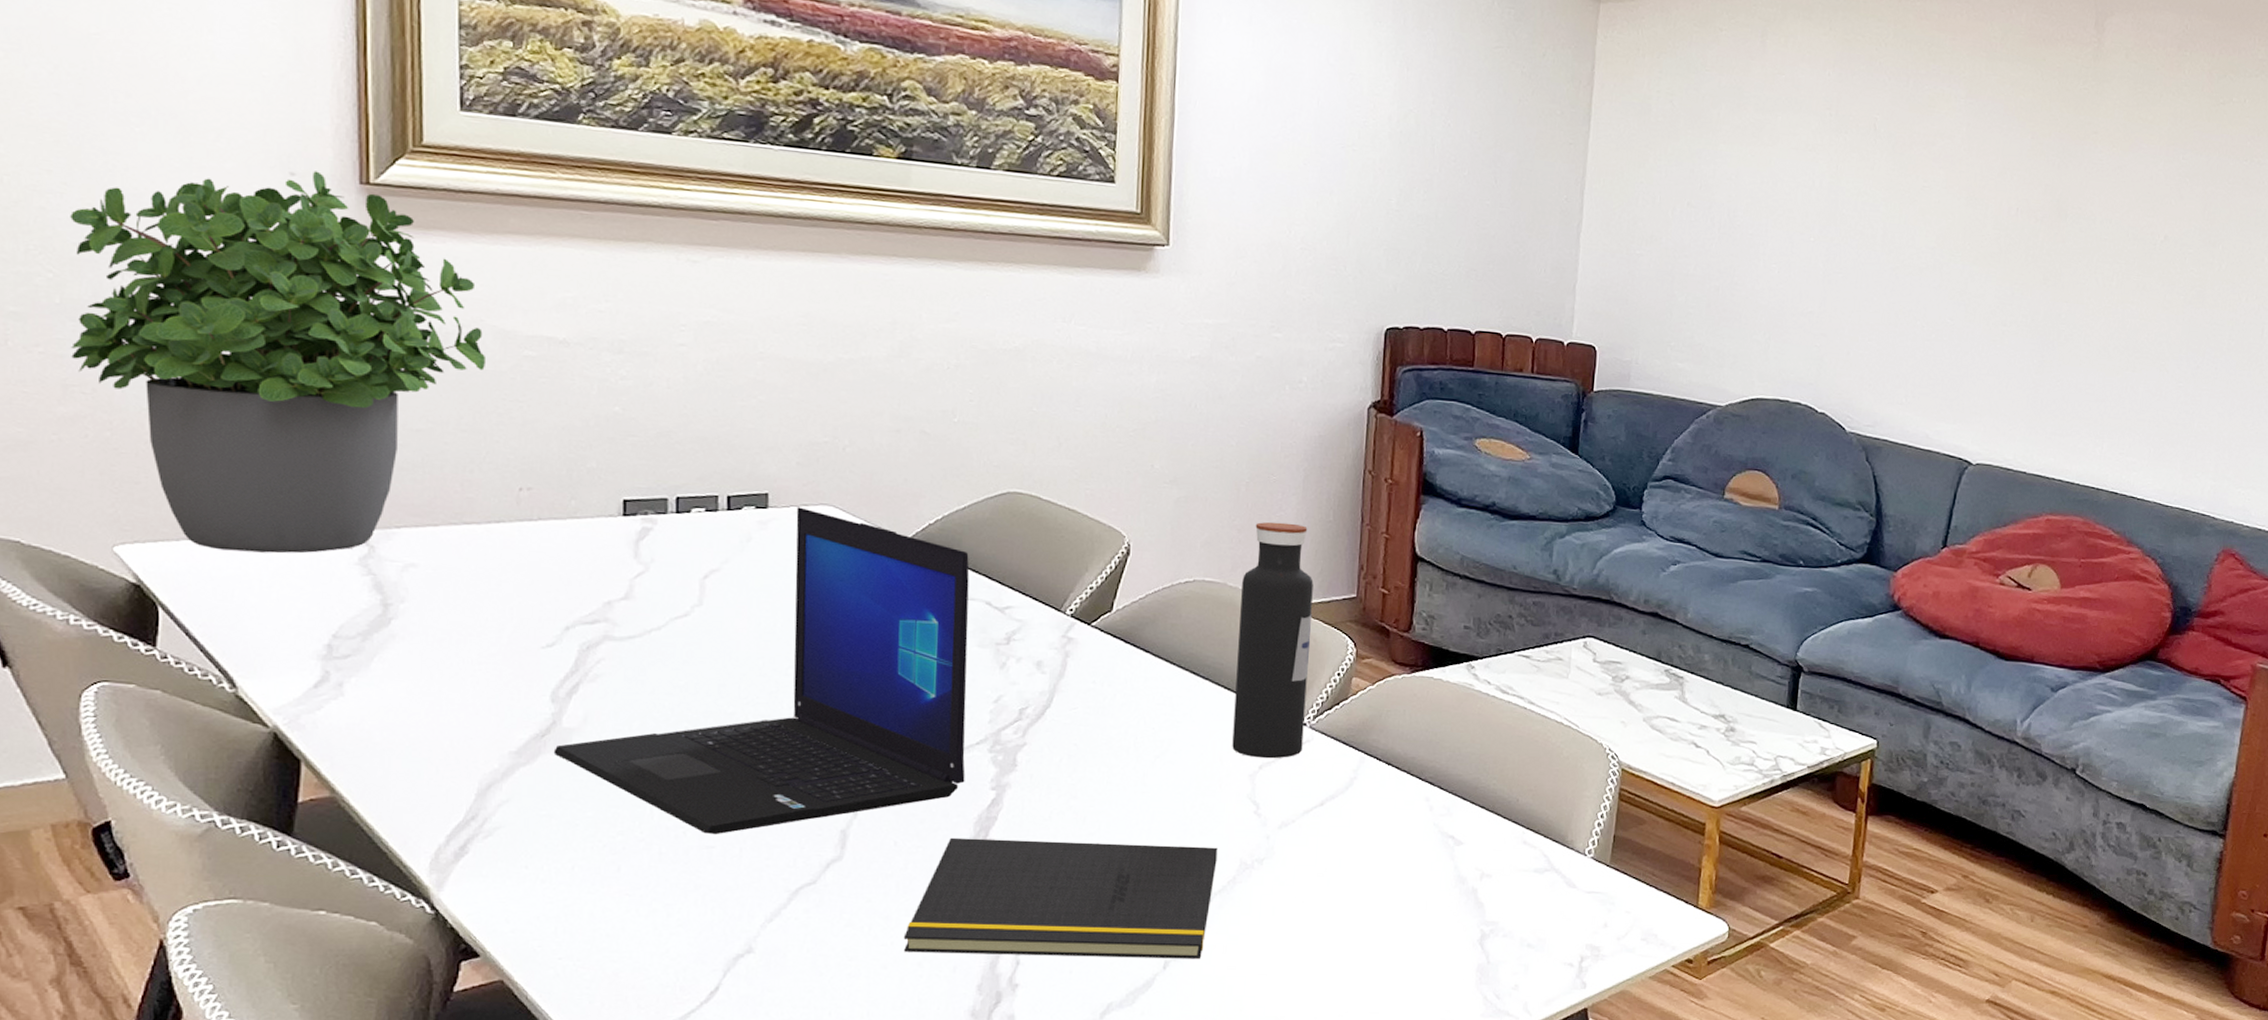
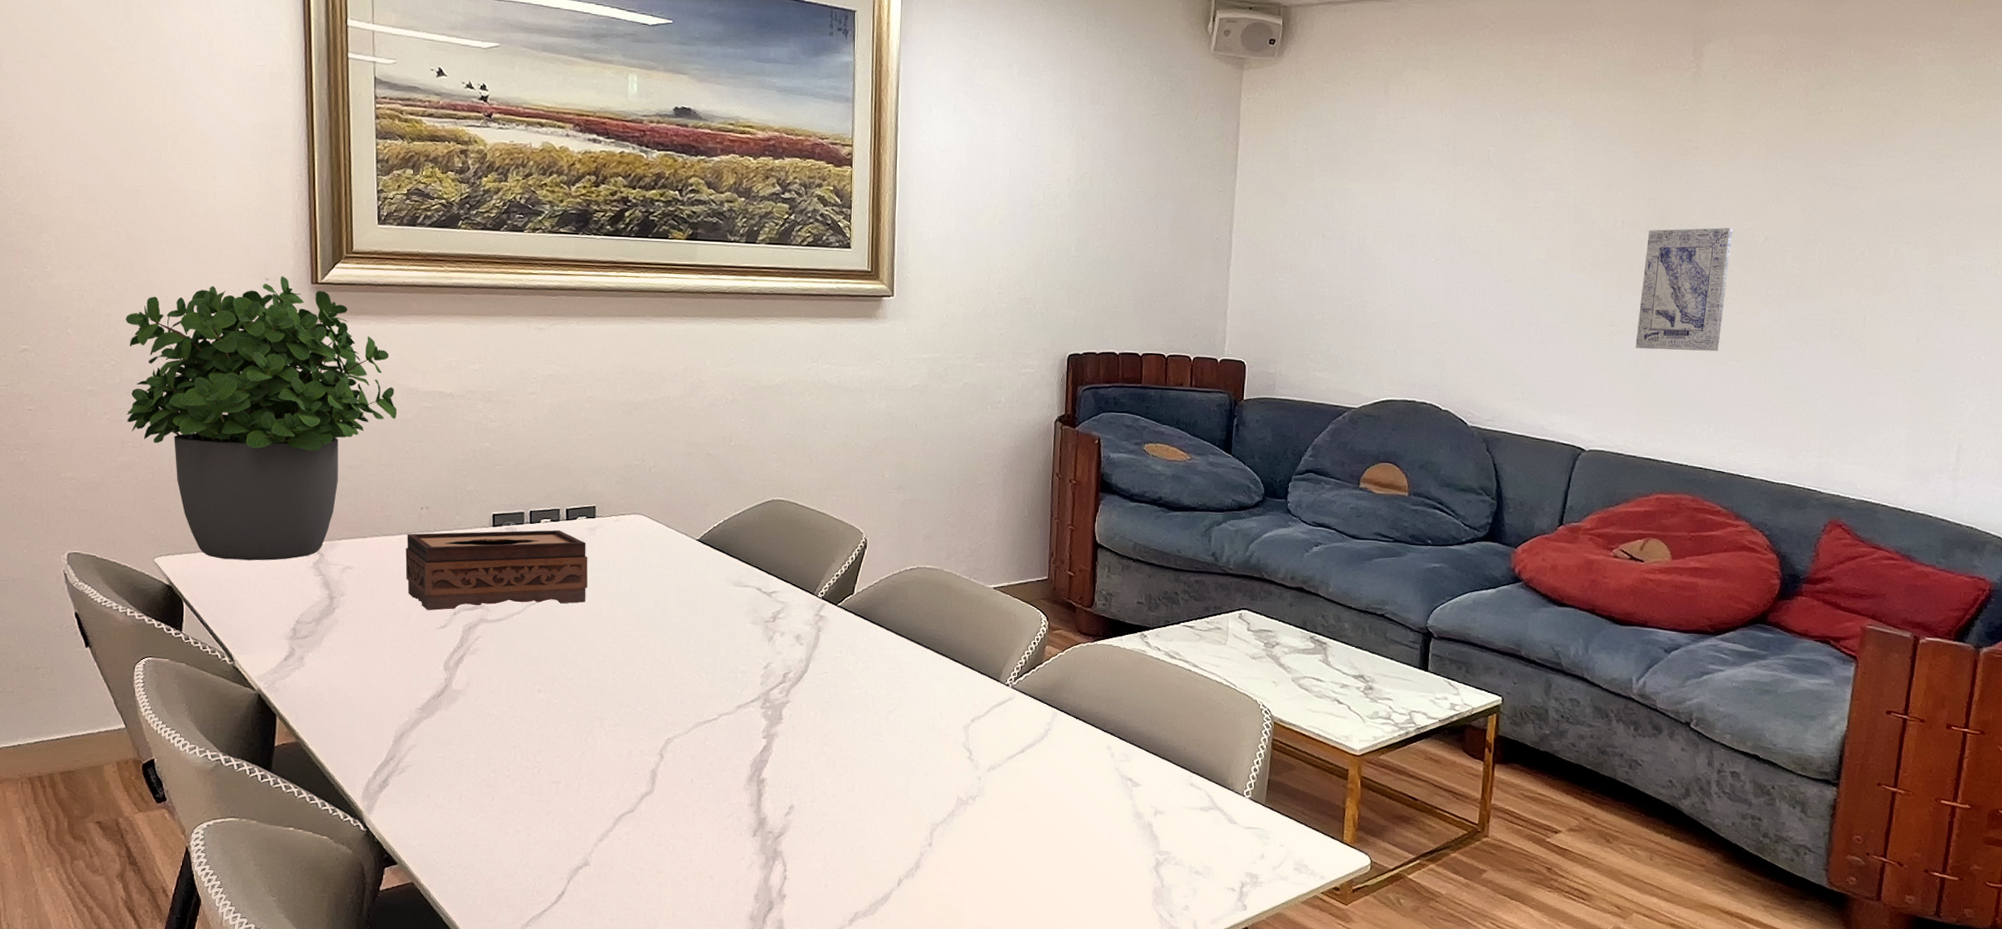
tissue box: none [496,521,757,624] -> present [405,529,588,611]
laptop: present [553,507,970,834] -> none [446,516,744,772]
notepad: present [903,837,1218,959] -> none [699,776,939,878]
water bottle: present [1232,522,1314,759] -> none [949,518,1013,714]
wall art: none [2027,220,2132,360] -> present [1635,227,1733,352]

